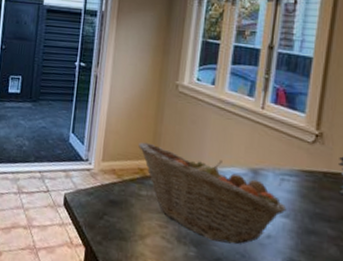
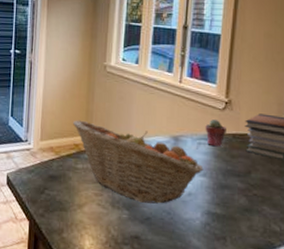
potted succulent: none [290,153,316,186] -> present [205,119,226,147]

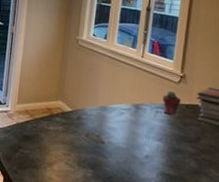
fruit basket: present [73,120,204,204] -> none [47,87,160,165]

